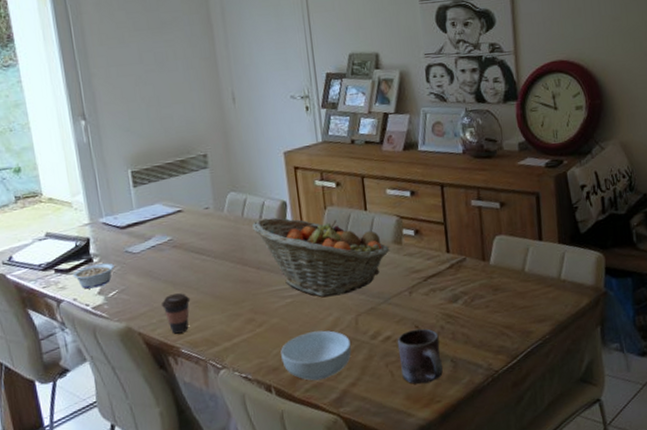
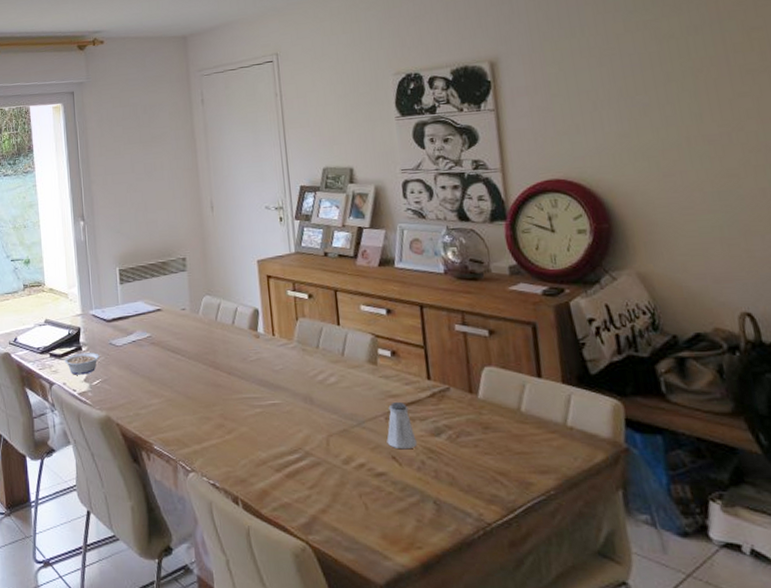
coffee cup: present [162,293,191,334] -> none [139,389,165,429]
fruit basket: present [252,217,390,297] -> none [225,324,364,412]
cereal bowl: present [281,330,352,381] -> none [249,447,322,500]
mug: present [397,328,443,385] -> none [372,460,425,524]
saltshaker: none [410,276,437,319] -> present [386,403,417,450]

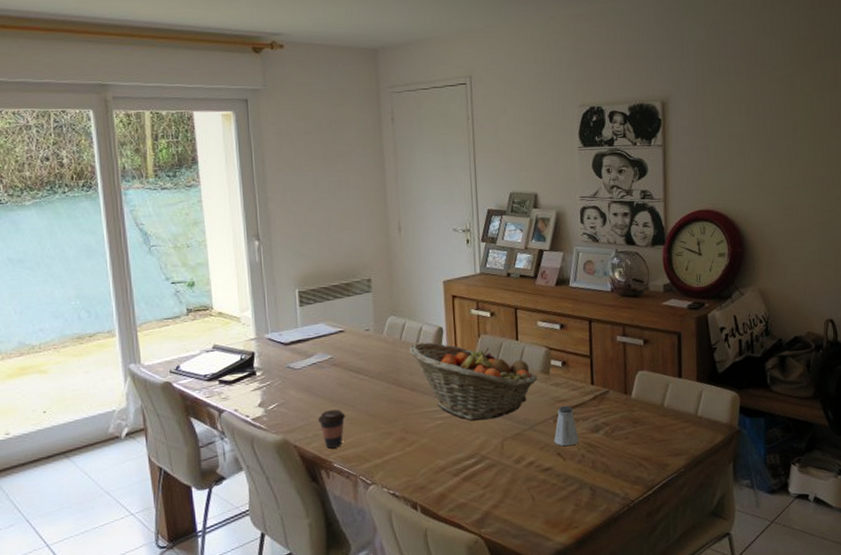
legume: present [57,353,100,375] -> none [227,377,276,401]
coffee cup: none [139,389,165,429] -> present [318,409,346,449]
fruit basket: none [225,324,364,412] -> present [409,342,538,421]

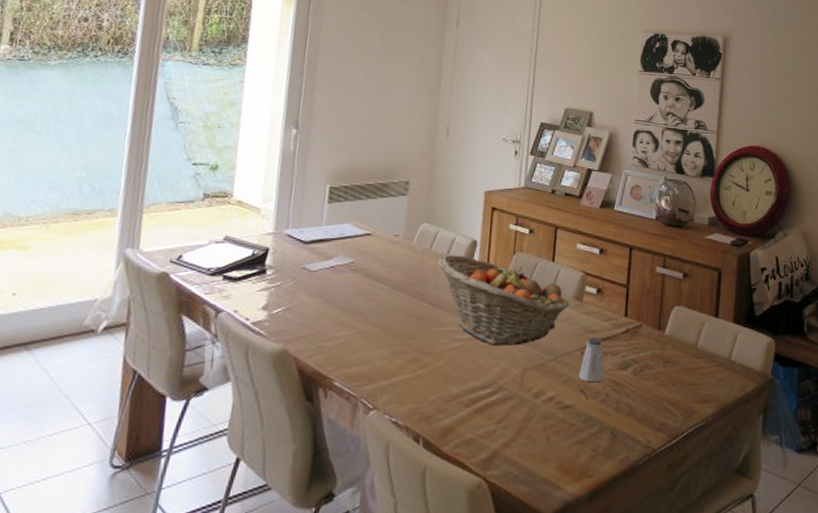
coffee cup: present [318,409,346,449] -> none [326,320,358,364]

